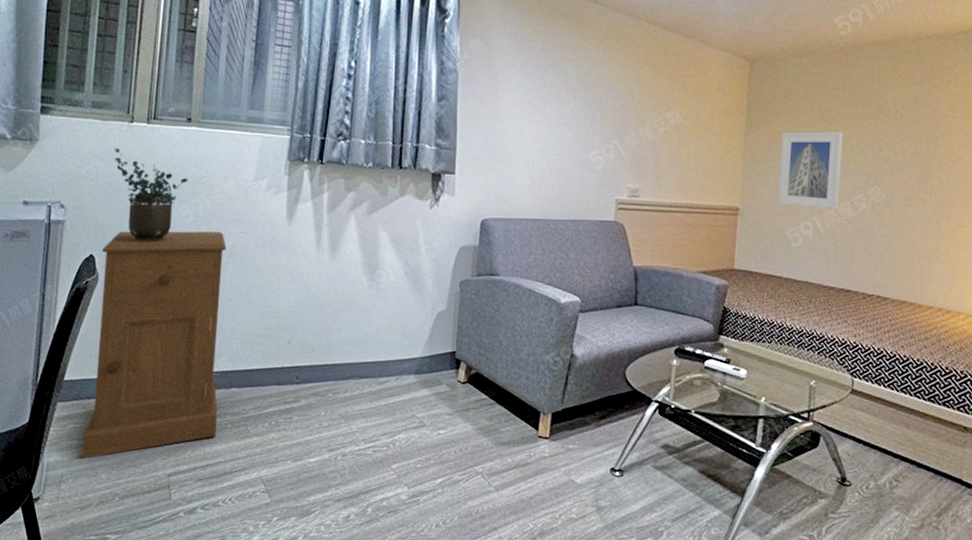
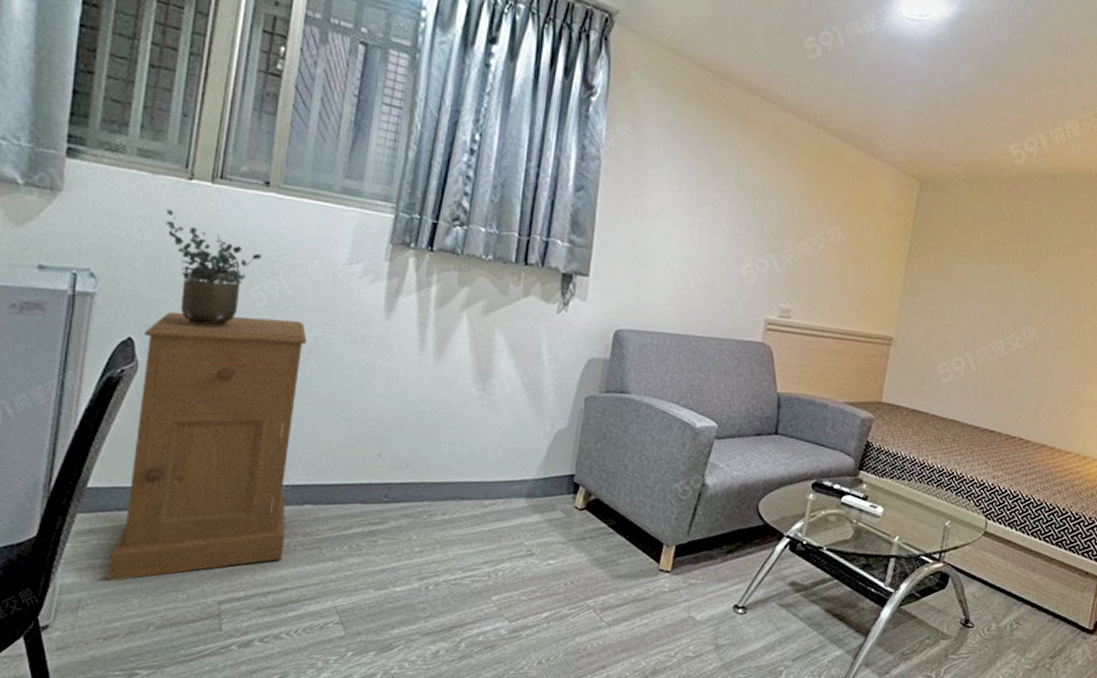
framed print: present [778,132,843,210] -> none [933,262,1005,347]

